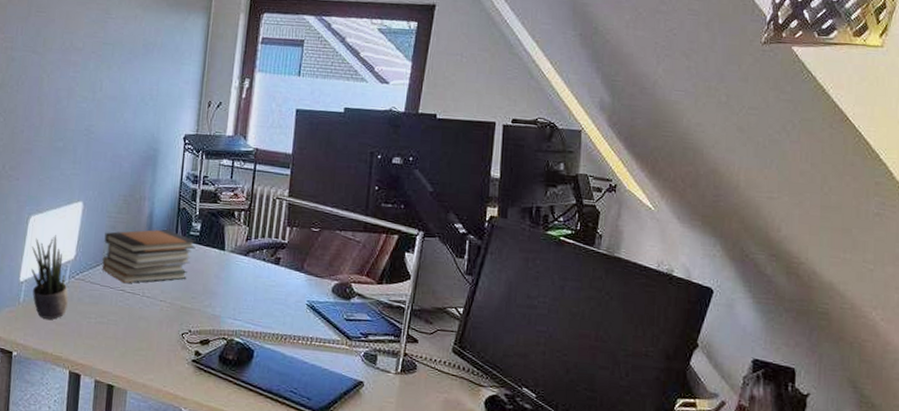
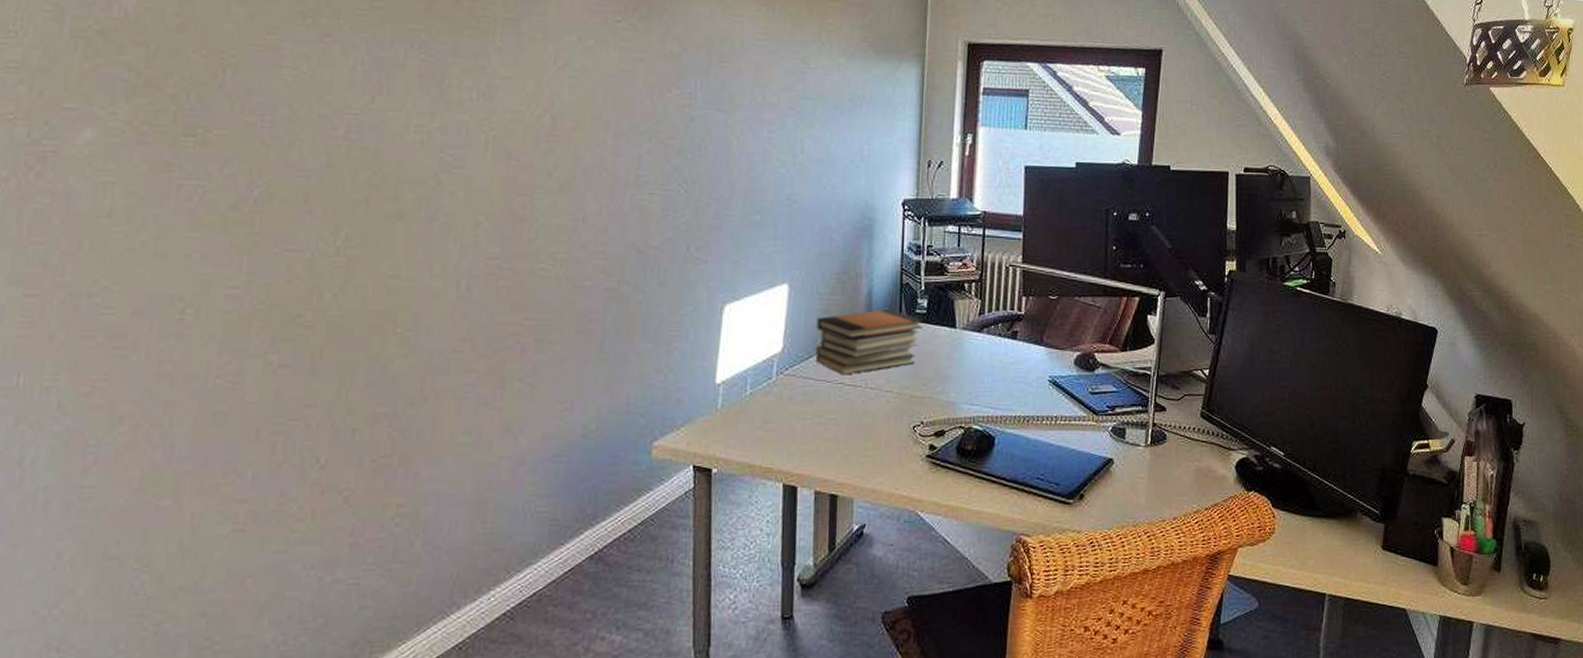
potted plant: present [31,235,68,319] -> none [728,325,777,425]

